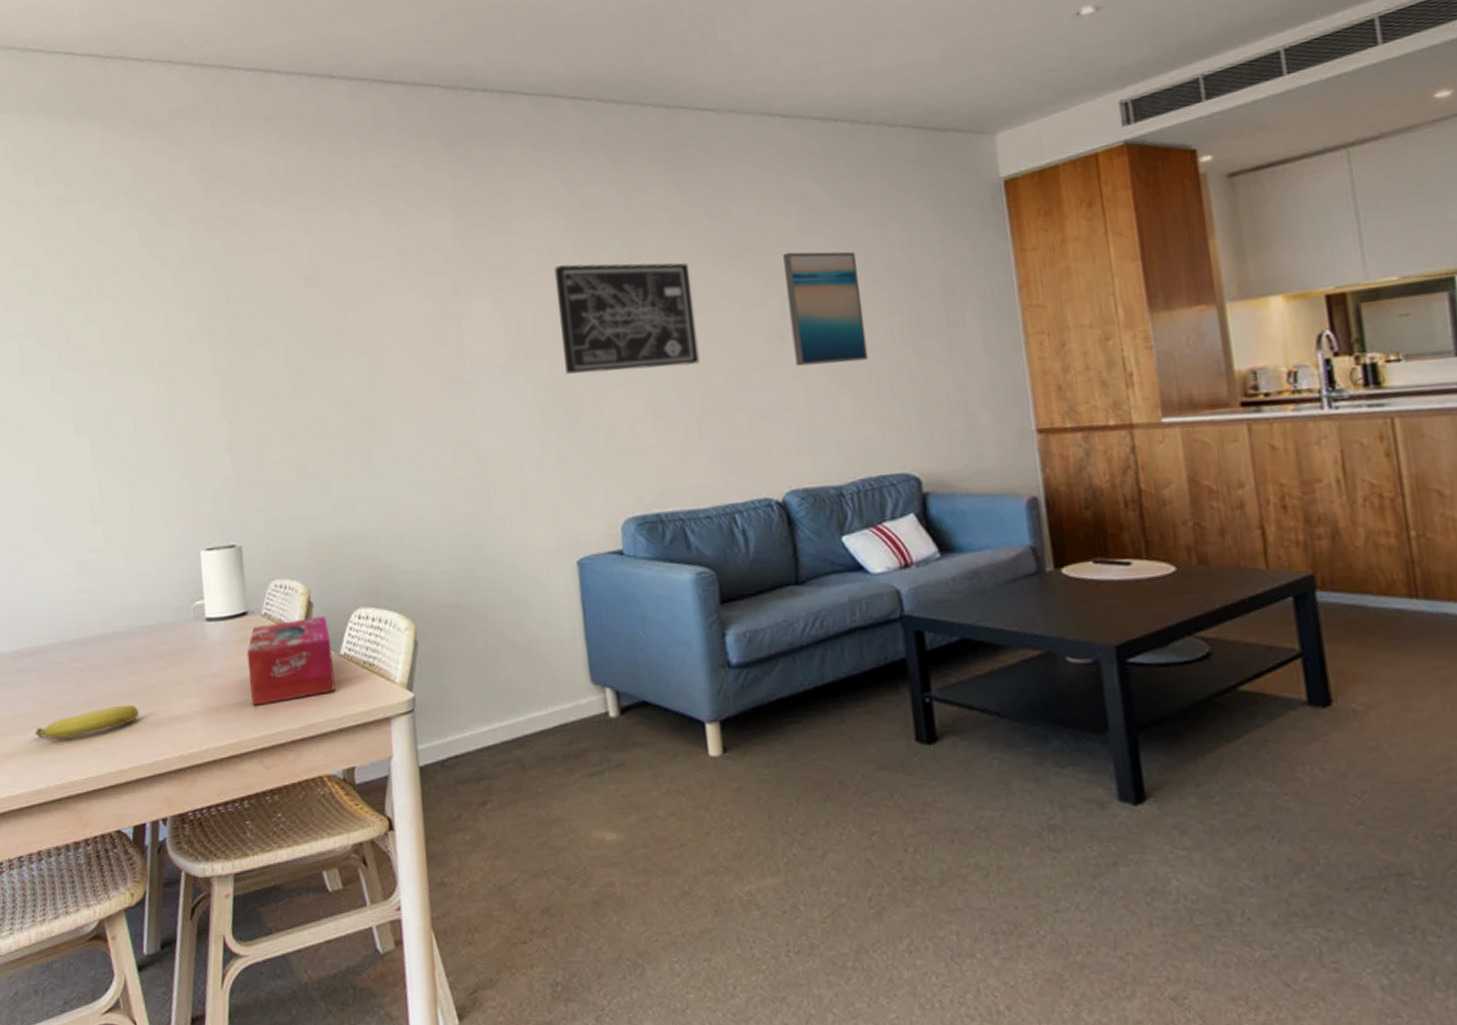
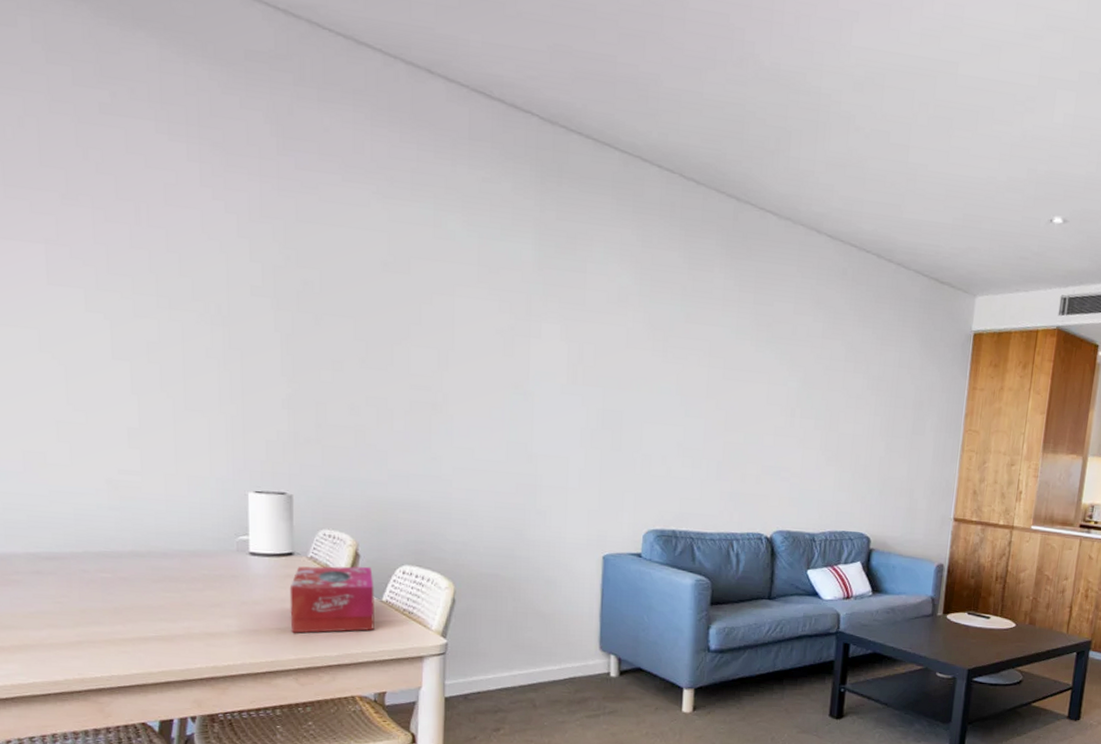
fruit: present [34,704,139,739] -> none [52,616,172,639]
wall art: present [554,262,700,374] -> none [617,312,733,420]
wall art: present [783,251,869,367] -> none [800,348,861,445]

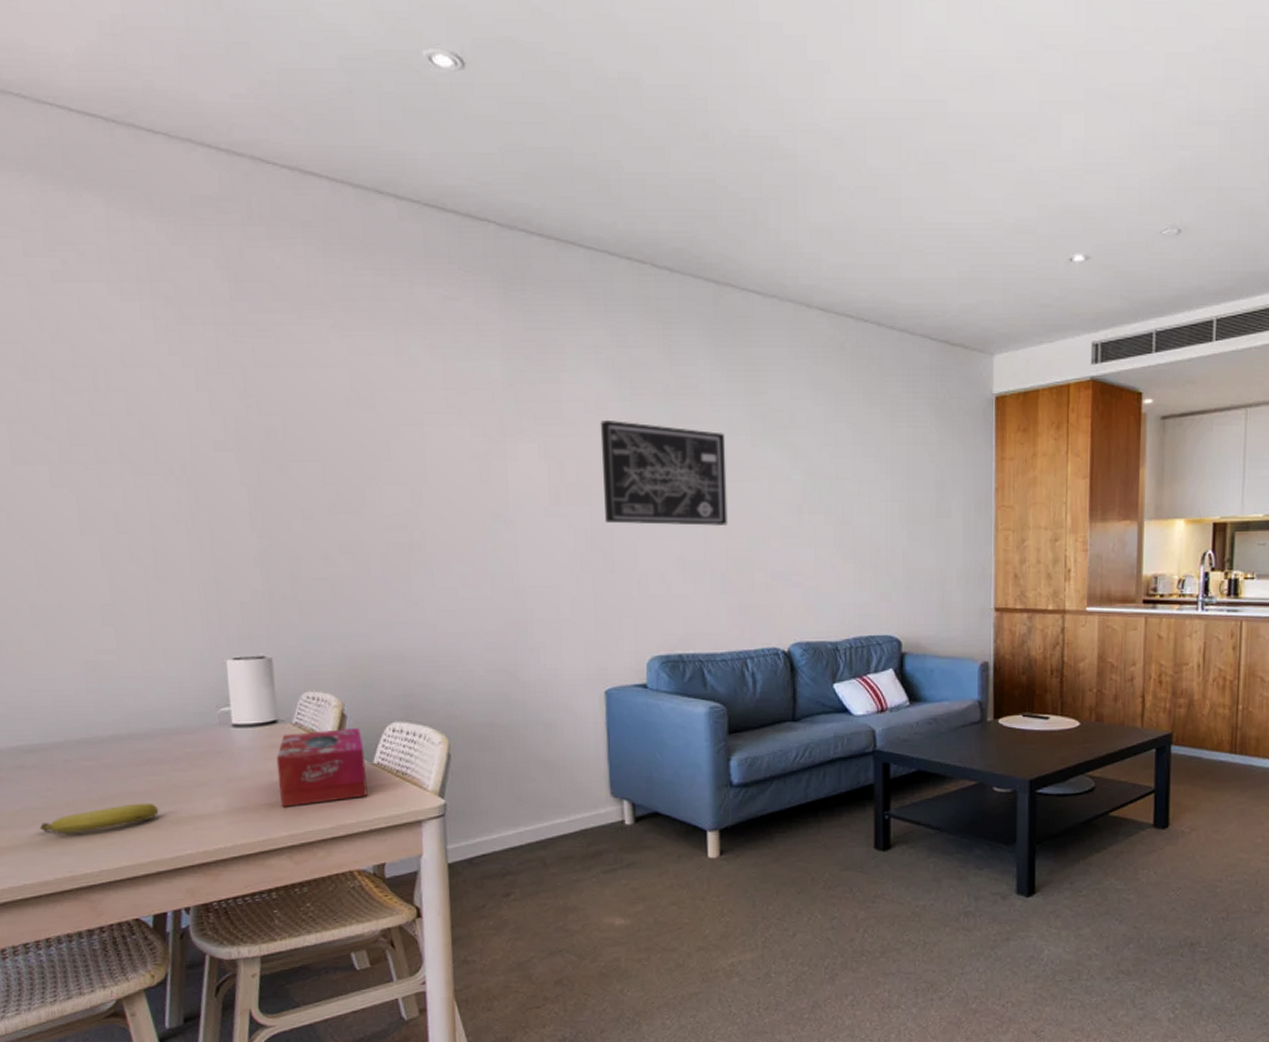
fruit: none [52,616,172,639] -> present [39,803,159,833]
wall art: none [617,312,733,420] -> present [600,420,728,526]

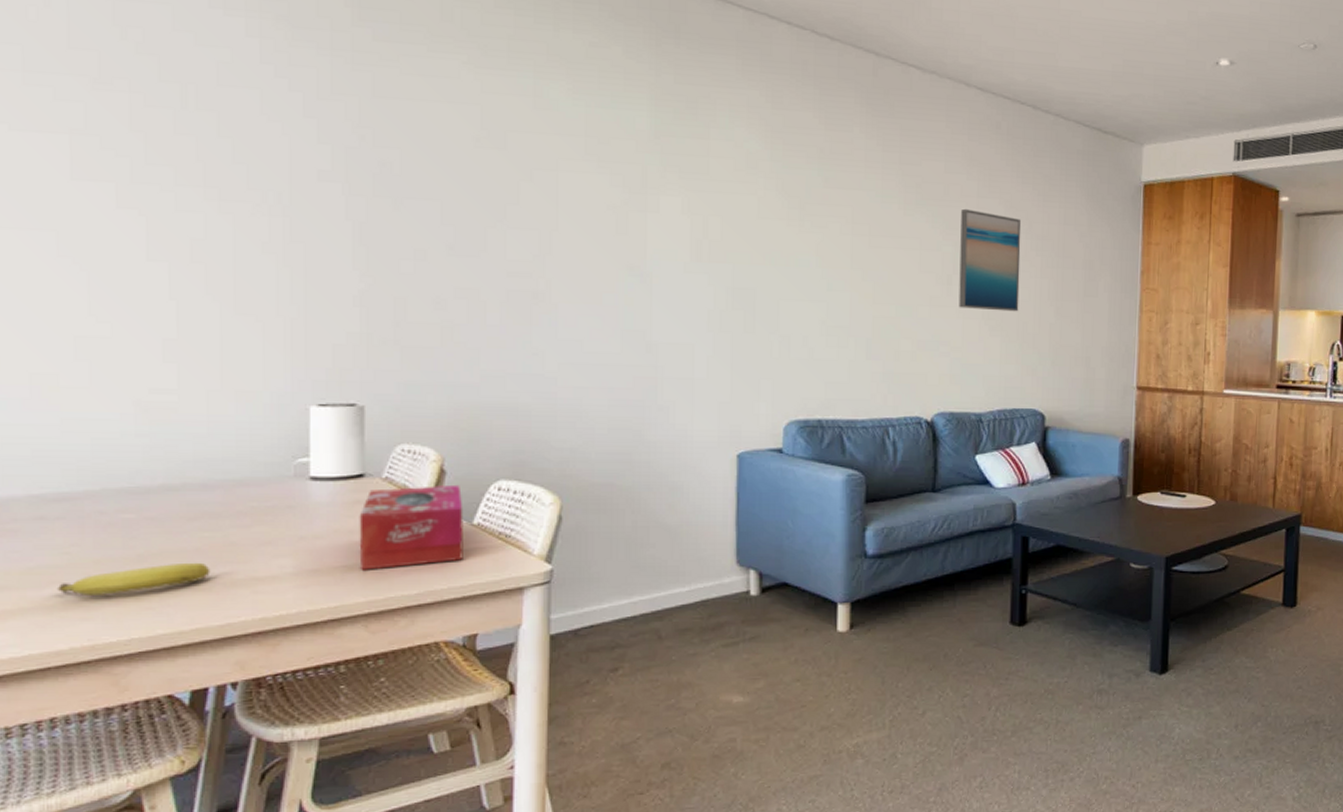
wall art: present [600,420,728,526] -> none [748,179,878,292]
wall art: none [808,435,871,538] -> present [959,208,1022,312]

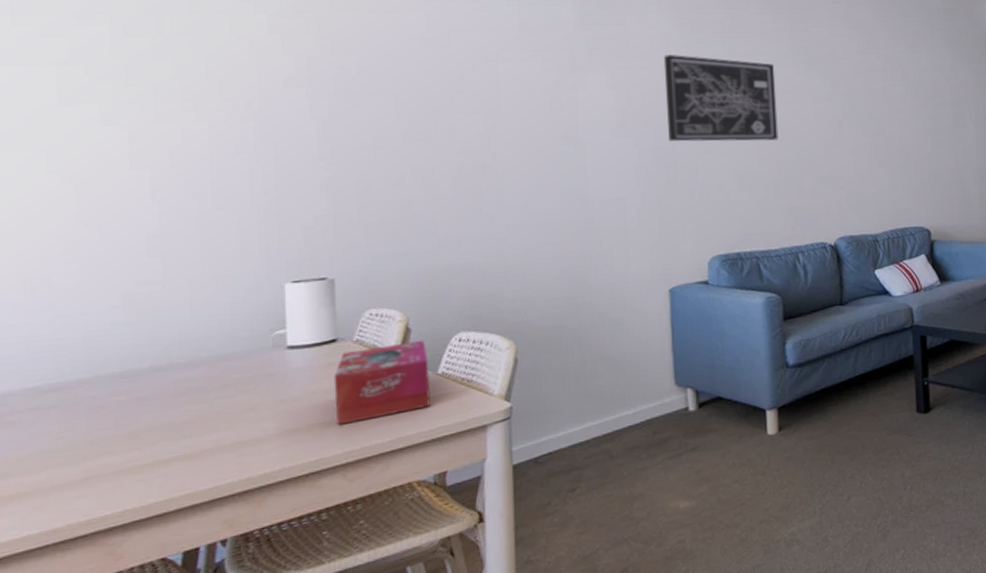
fruit: present [57,562,211,595] -> none [53,433,198,476]
wall art: none [748,179,878,292] -> present [663,55,779,142]
wall art: present [959,208,1022,312] -> none [845,64,901,147]

